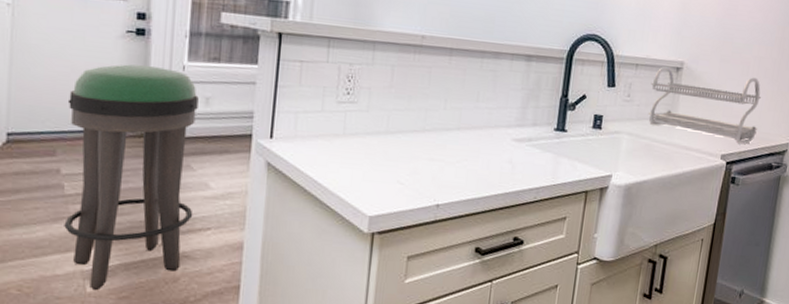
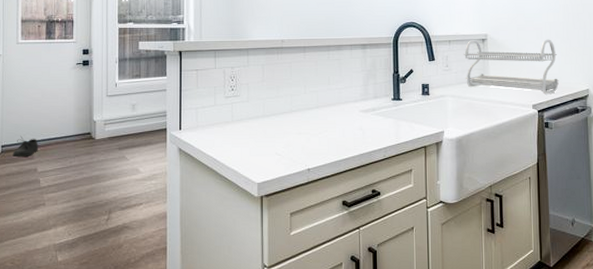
arctic: none [23,122,64,152] -> present [12,136,38,158]
bar stool: present [64,64,199,291] -> none [40,87,129,259]

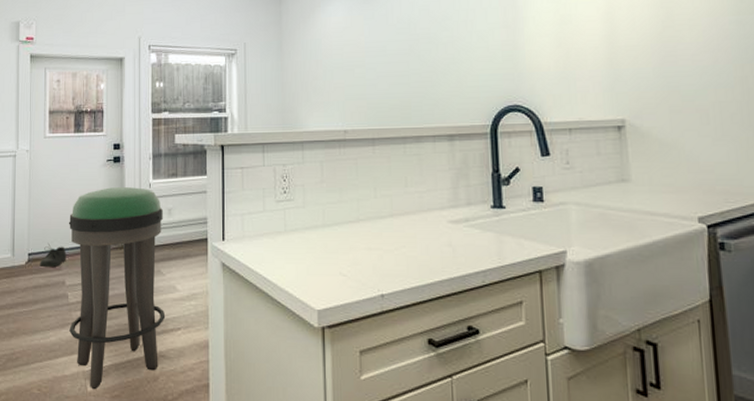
bar stool: none [40,87,129,259] -> present [68,187,166,390]
dish rack: present [463,39,560,95] -> none [590,125,740,203]

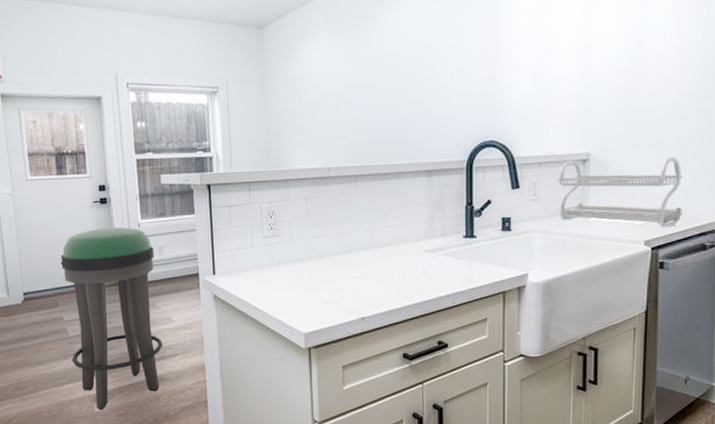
arctic: present [39,243,67,268] -> none [36,282,62,306]
dish rack: none [590,125,740,203] -> present [556,157,684,228]

